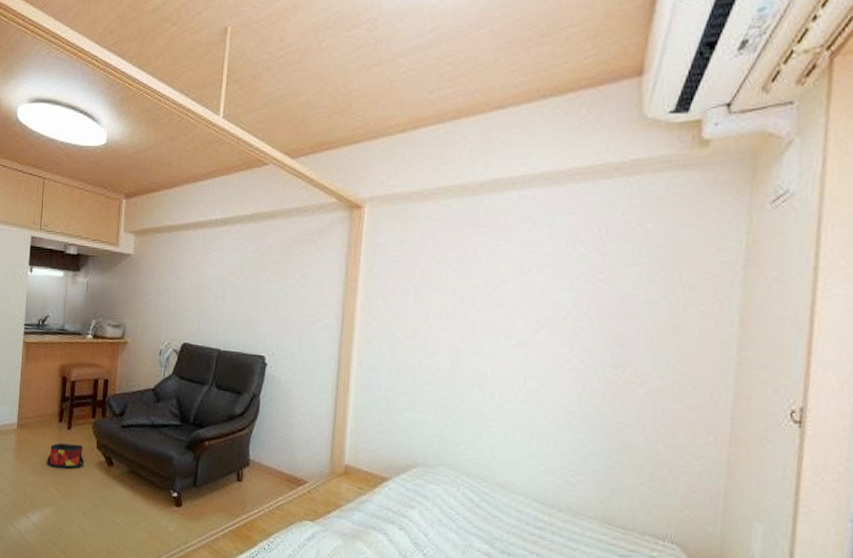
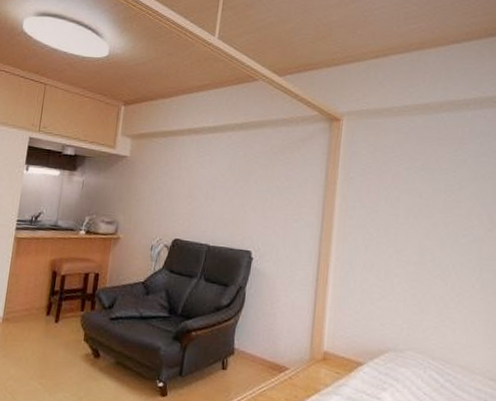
bag: present [47,443,85,469] -> none [31,336,71,362]

